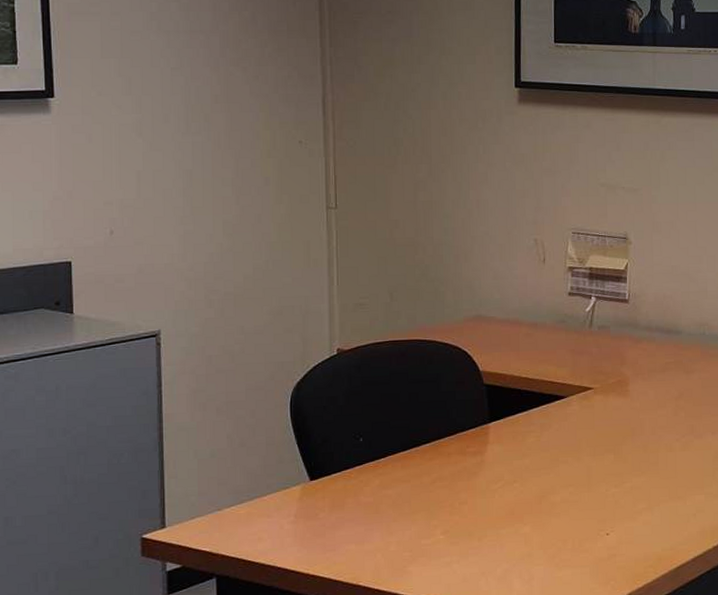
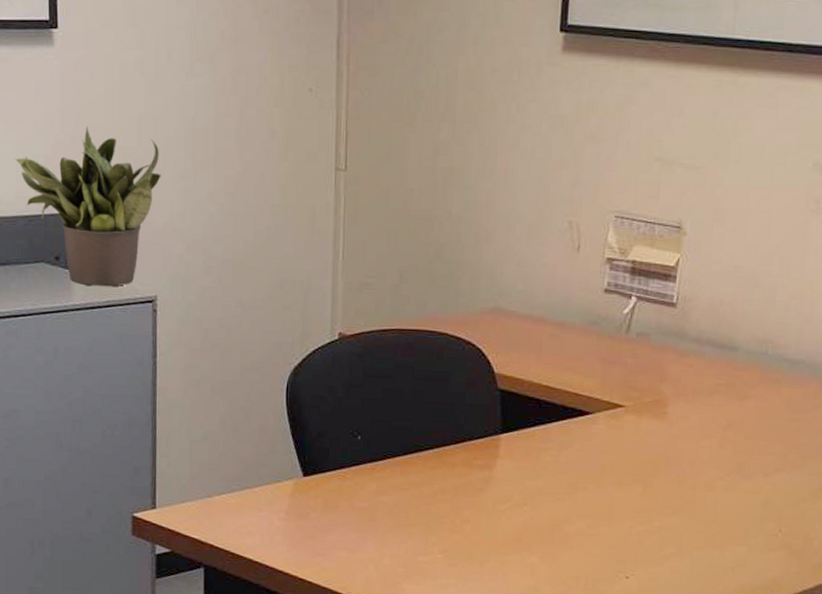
potted plant: none [11,182,161,327] -> present [14,125,161,287]

